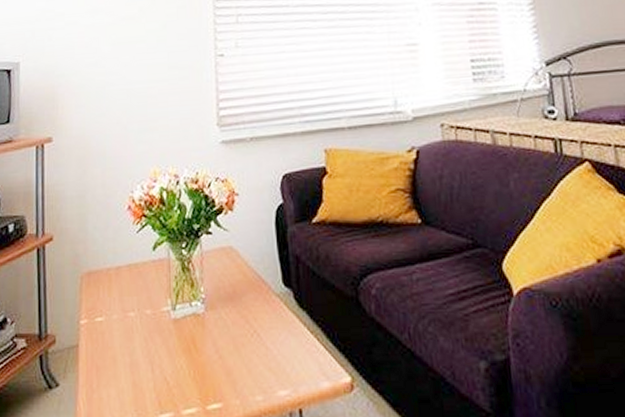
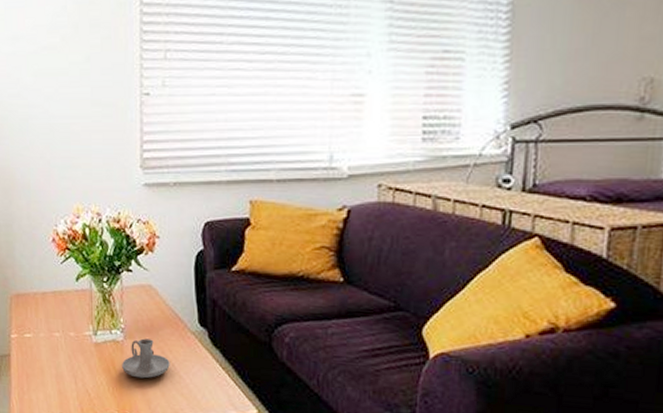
candle holder: none [203,307,255,356] -> present [122,338,170,379]

